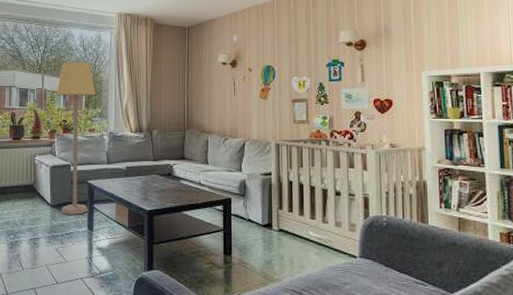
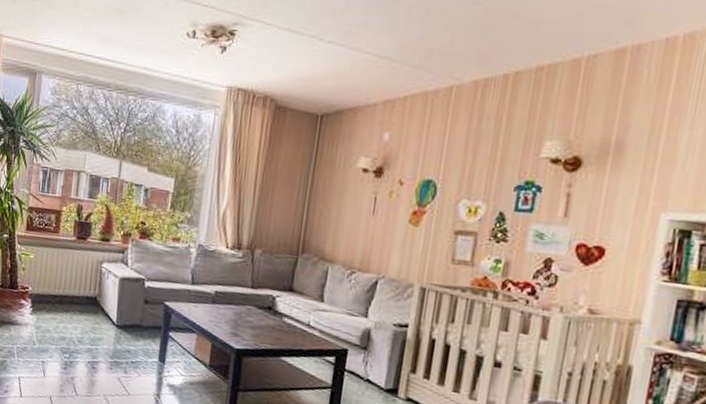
lamp: present [56,62,96,215] -> none [128,146,187,342]

